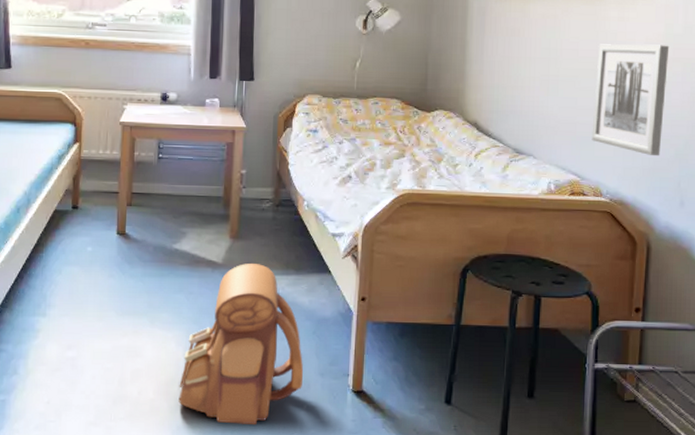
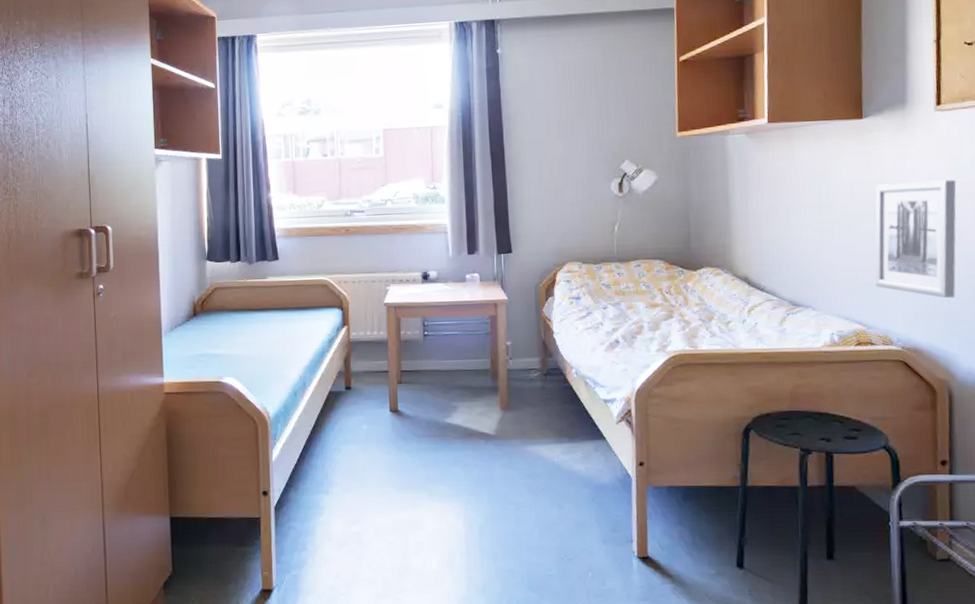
backpack: present [178,264,304,426] -> none [462,434,586,594]

